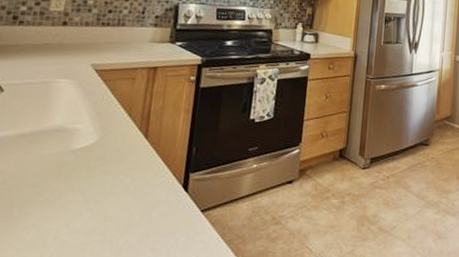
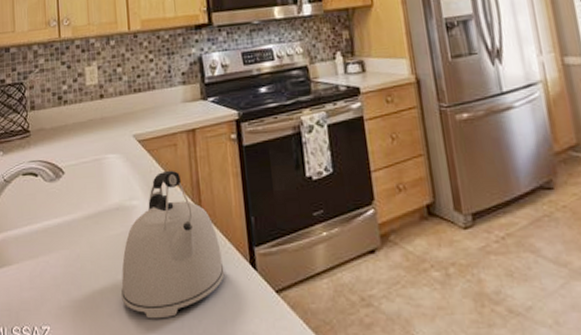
kettle: none [43,100,158,233] -> present [121,170,225,319]

